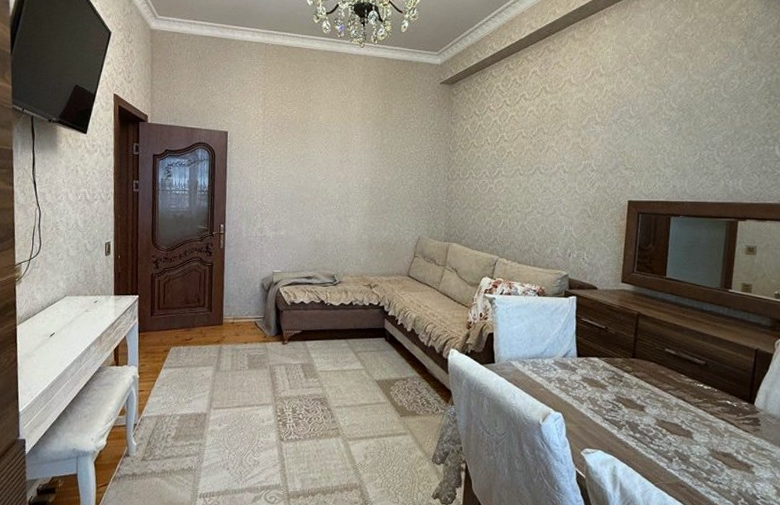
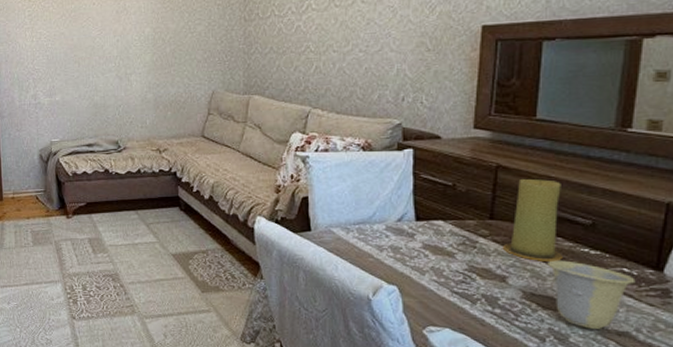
candle: none [642,325,685,394] -> present [504,178,563,262]
cup: none [674,393,735,451] -> present [548,260,636,329]

